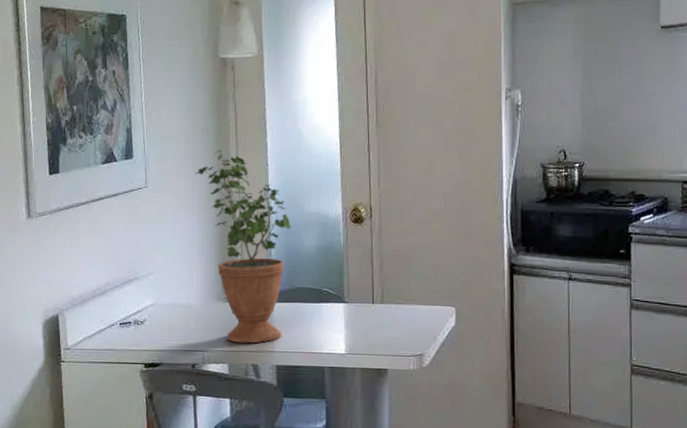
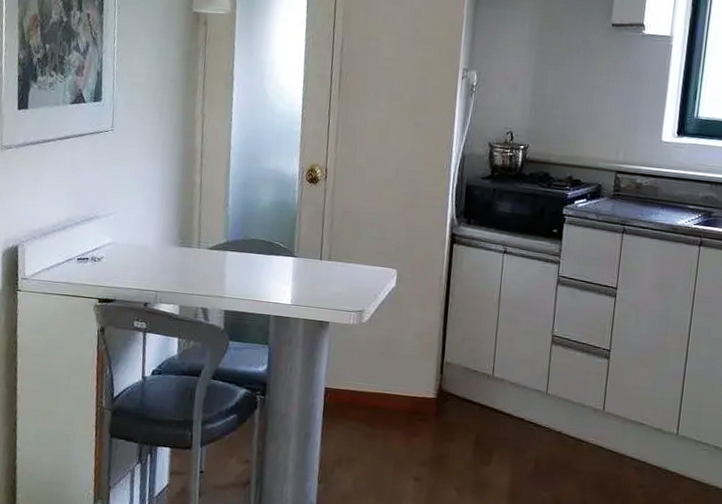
potted plant: present [194,150,292,344] -> none [160,101,250,288]

